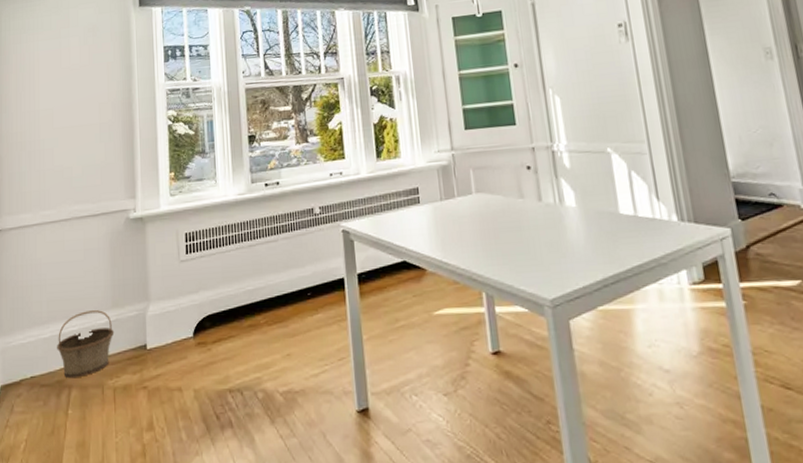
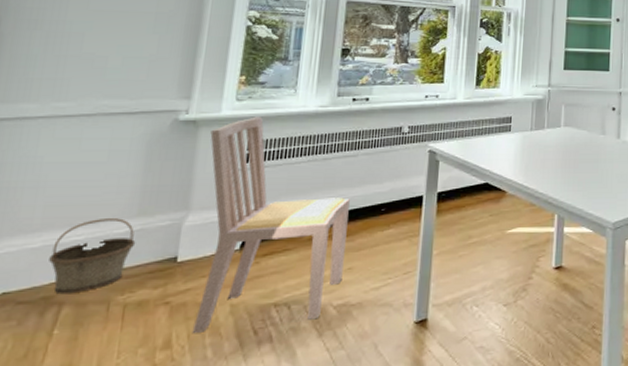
dining chair: none [155,209,283,416] -> present [192,116,350,333]

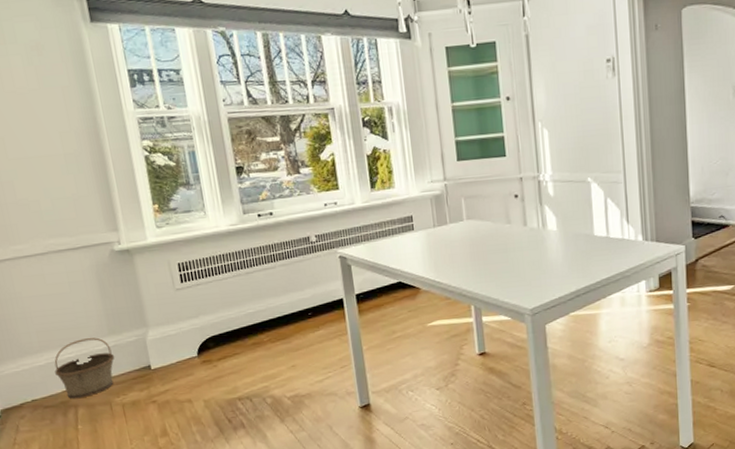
dining chair: present [192,116,350,333] -> none [144,240,289,423]

